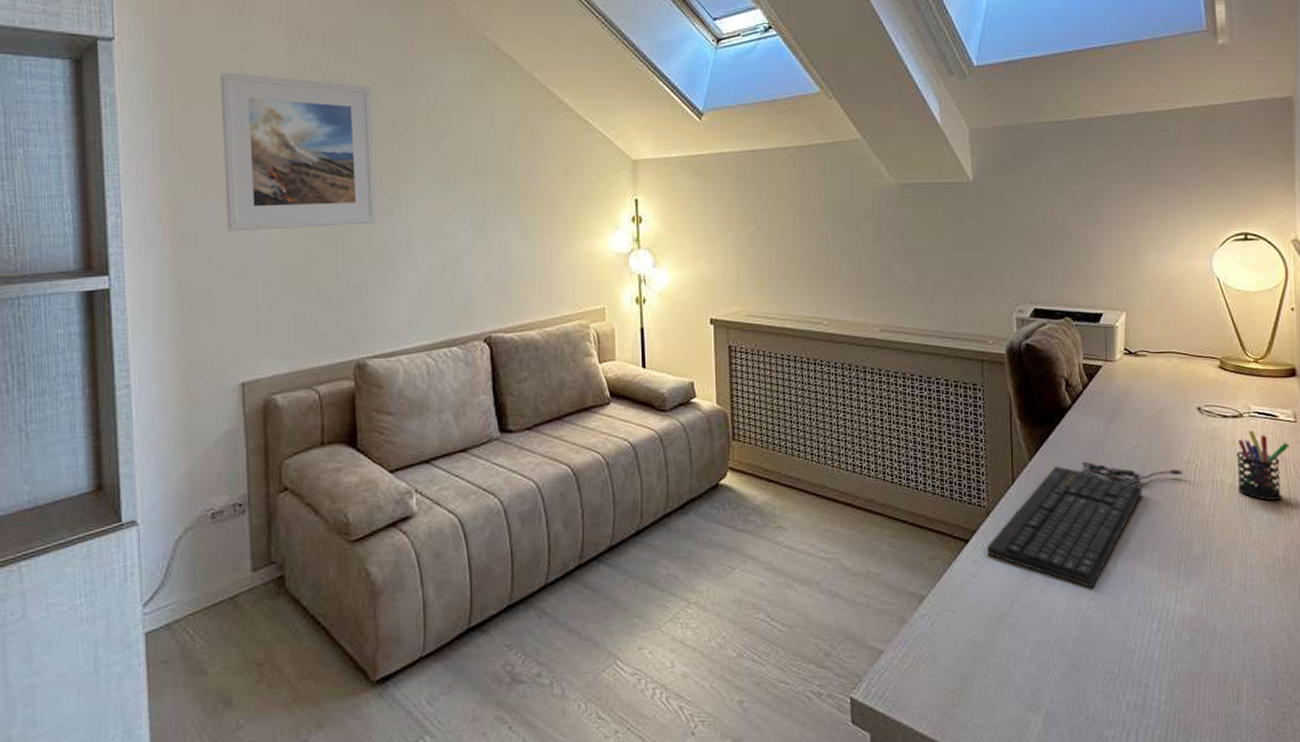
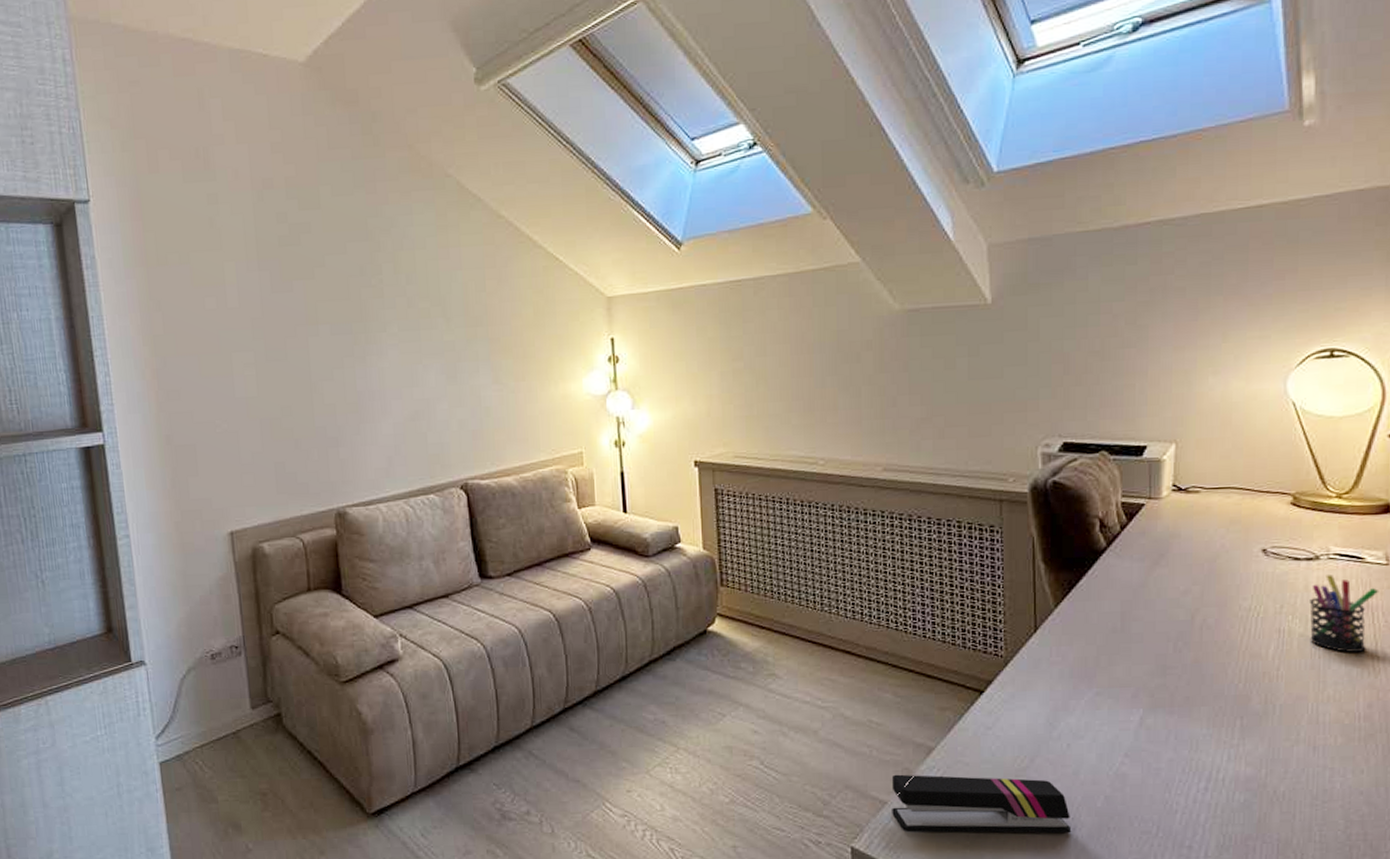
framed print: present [220,72,378,232] -> none [190,227,350,386]
stapler: none [887,623,1046,681] -> present [891,774,1072,834]
keyboard: present [987,461,1183,589] -> none [1005,608,1242,744]

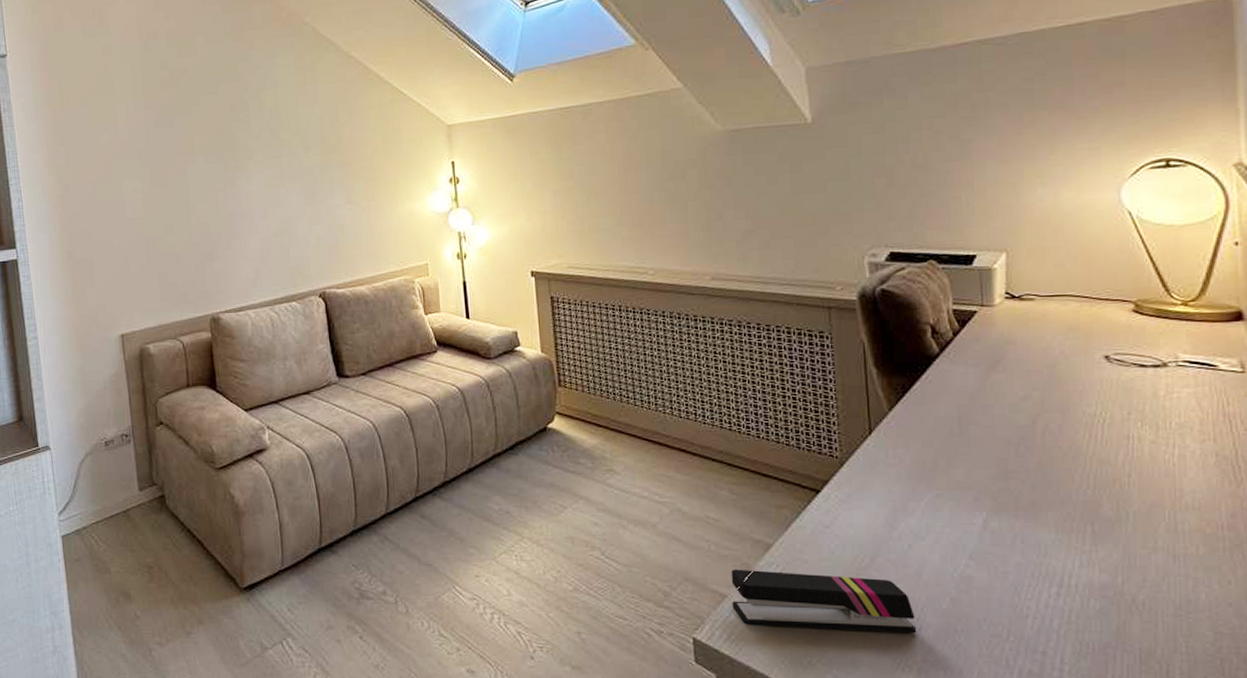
pen holder: present [1310,575,1379,652] -> none [1159,382,1236,460]

